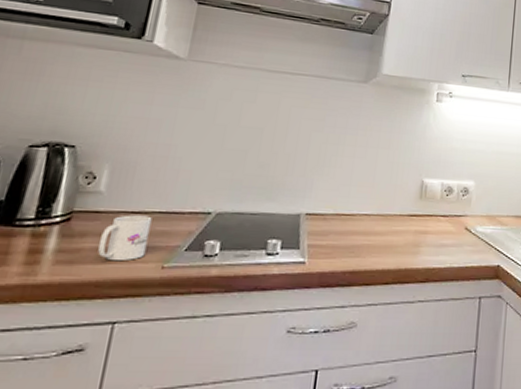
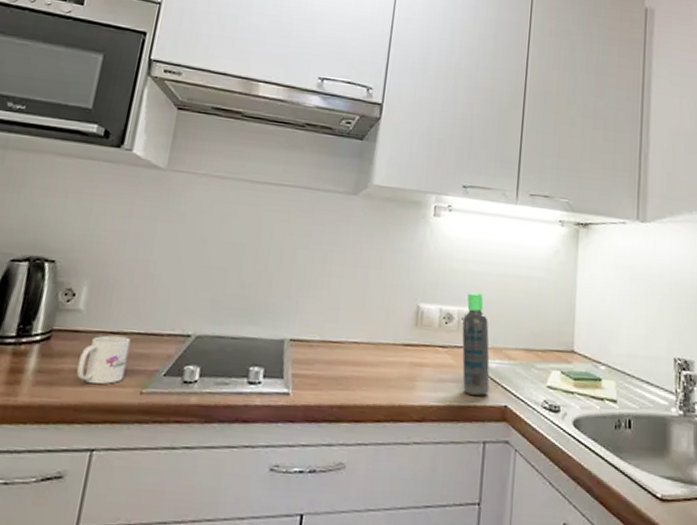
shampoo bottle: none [460,168,485,257] -> present [461,292,490,396]

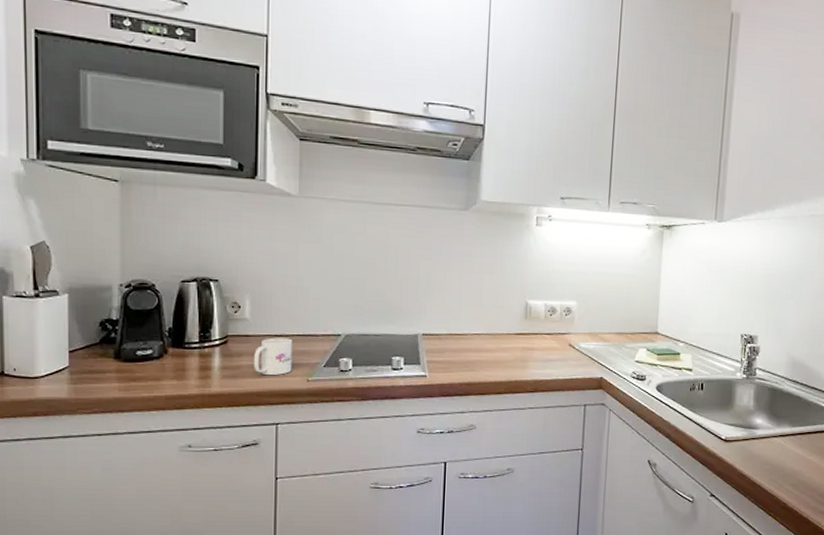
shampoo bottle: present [461,292,490,396] -> none [564,289,588,370]

